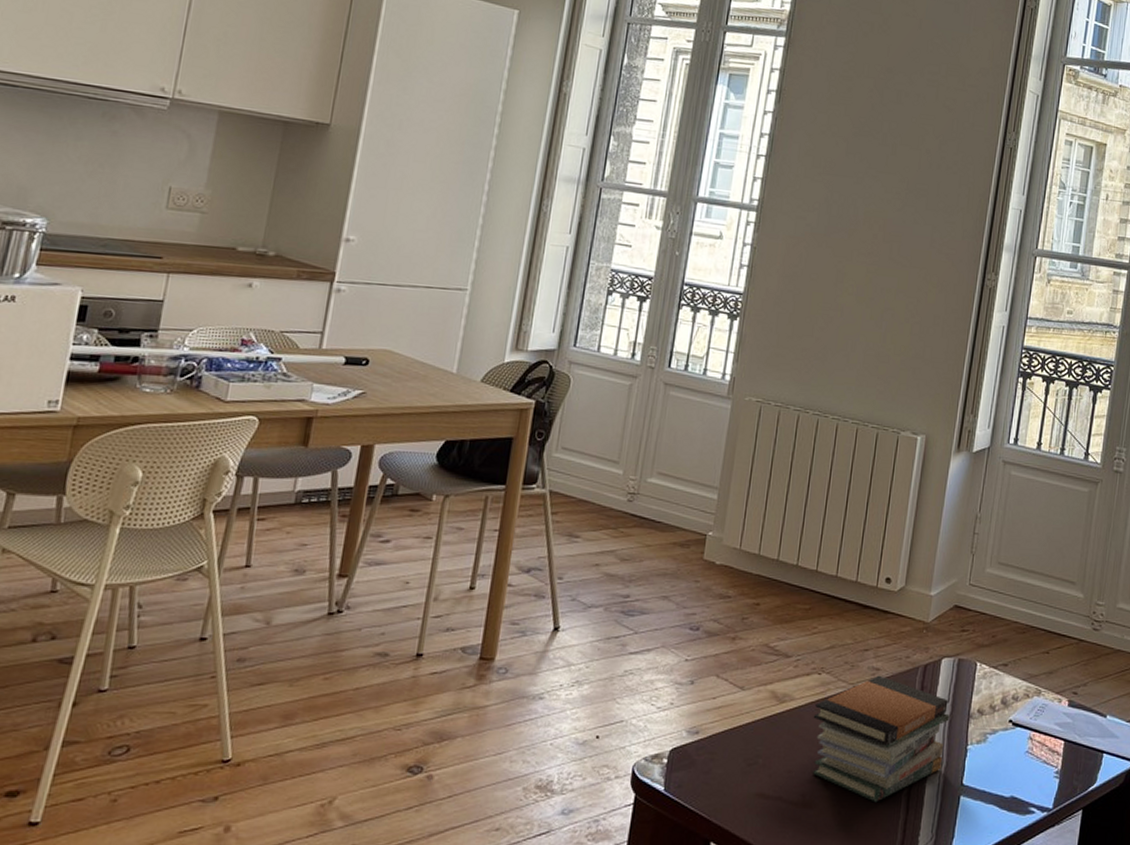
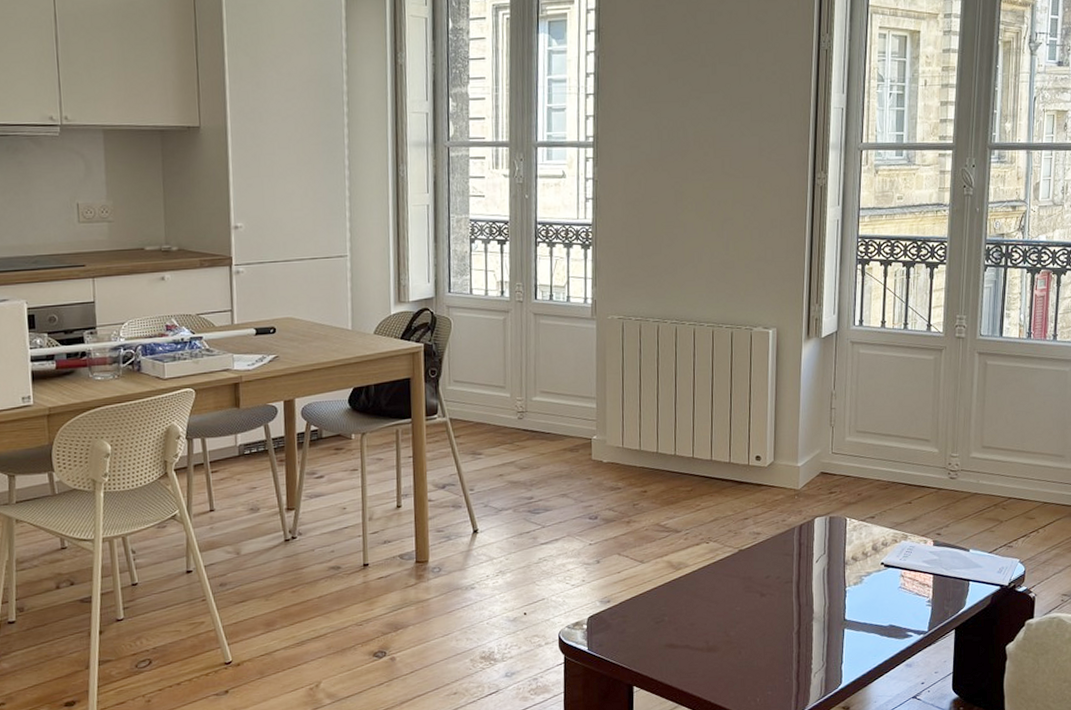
book stack: present [813,675,950,803] -> none [706,538,827,642]

